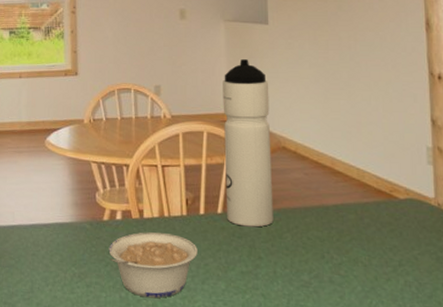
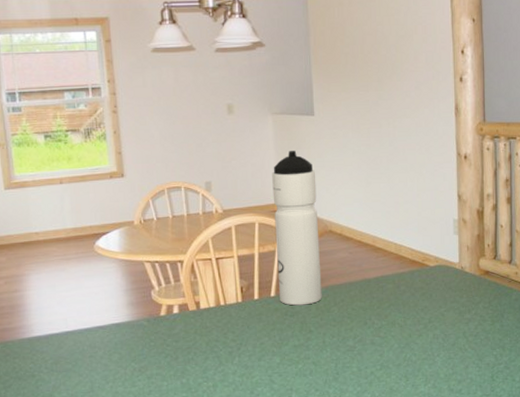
legume: present [108,232,197,299] -> none [167,320,253,380]

